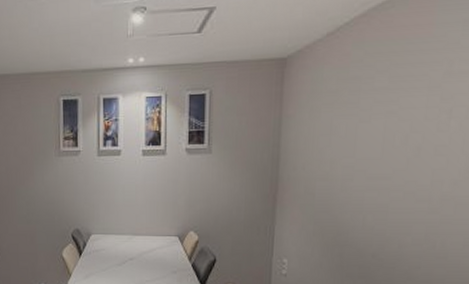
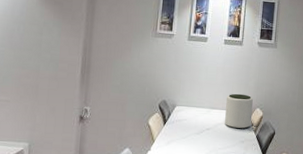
plant pot: none [151,215,184,257] -> present [225,93,253,129]

